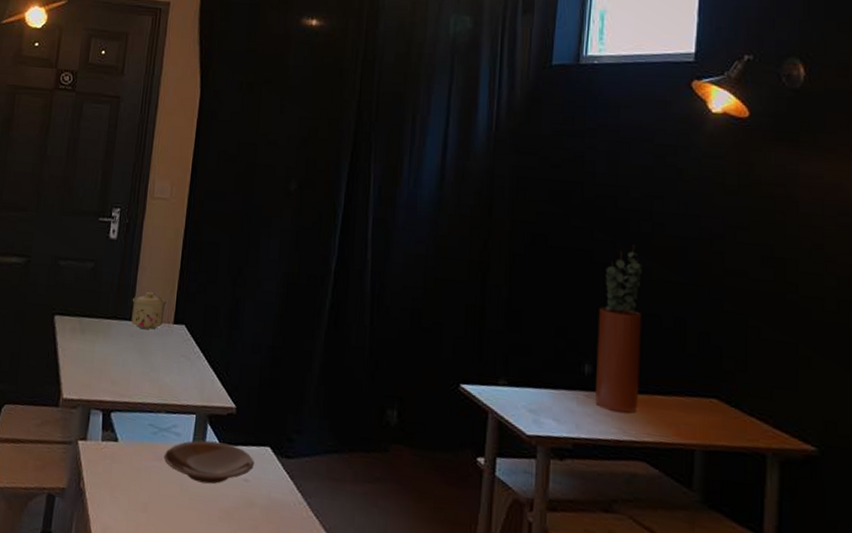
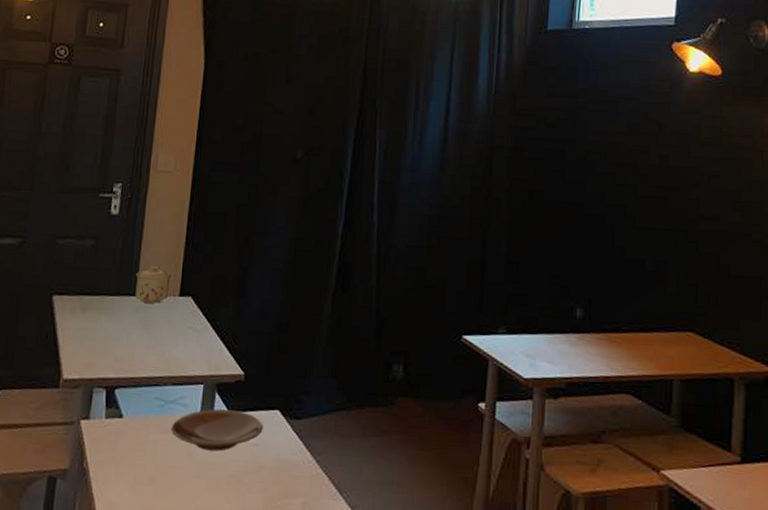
vase: present [595,244,643,413] -> none [586,195,628,351]

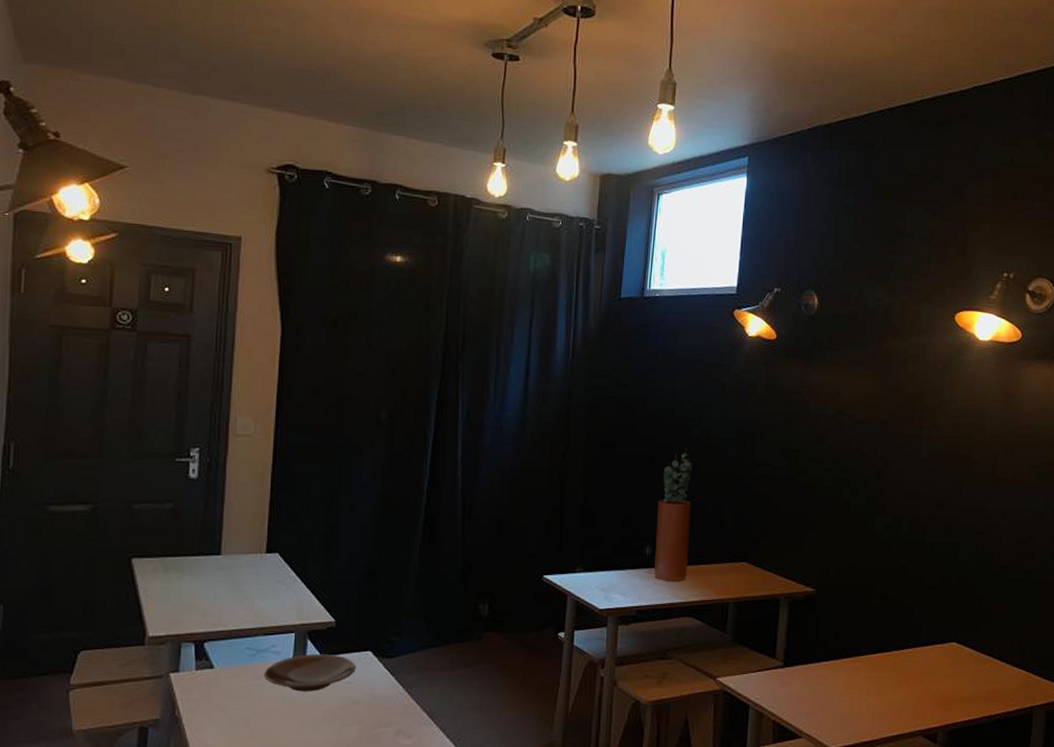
sugar bowl: present [135,265,172,303] -> none [219,525,257,561]
vase: none [586,195,628,351] -> present [654,447,692,581]

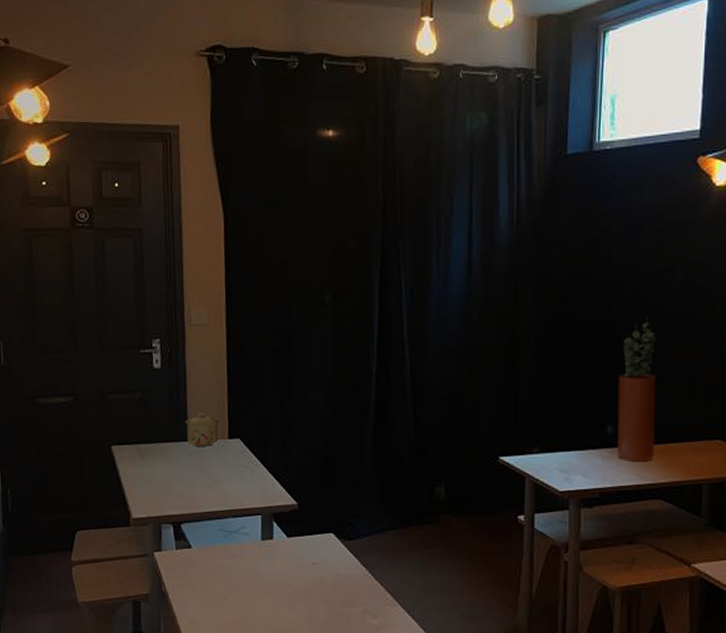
sugar bowl: none [219,525,257,561] -> present [185,412,219,446]
saucer: present [263,654,356,692] -> none [236,535,320,571]

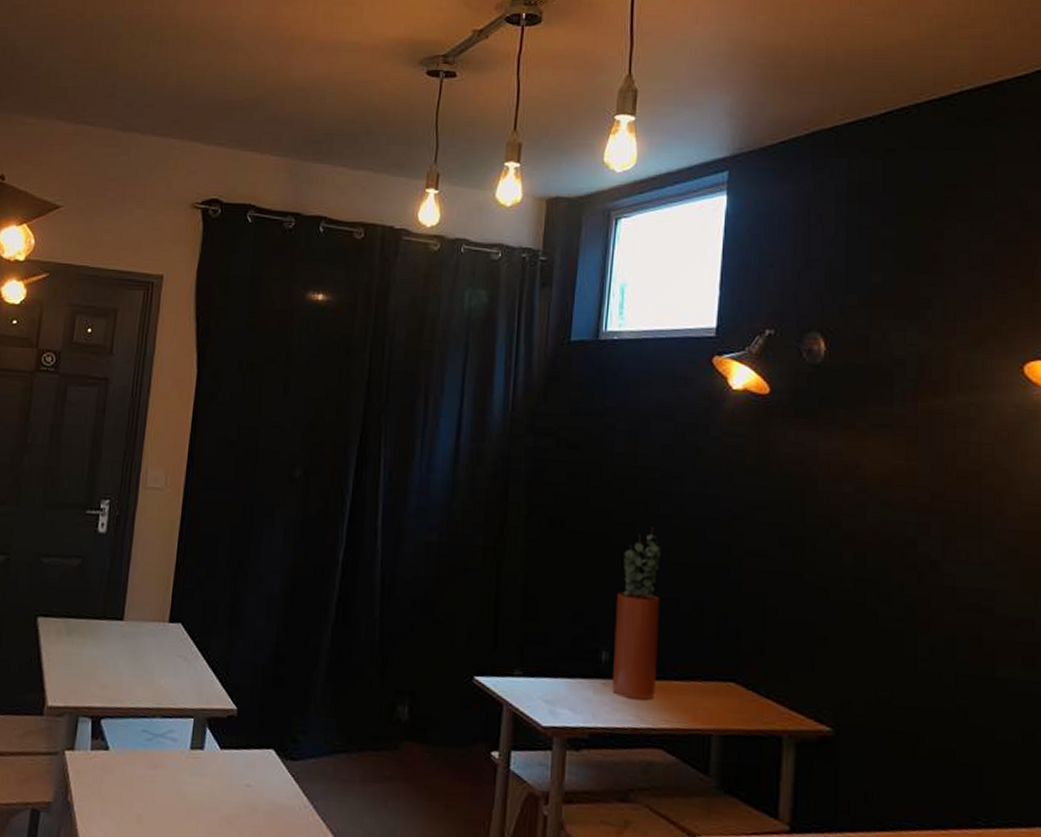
sugar bowl: present [185,412,219,446] -> none [122,588,161,629]

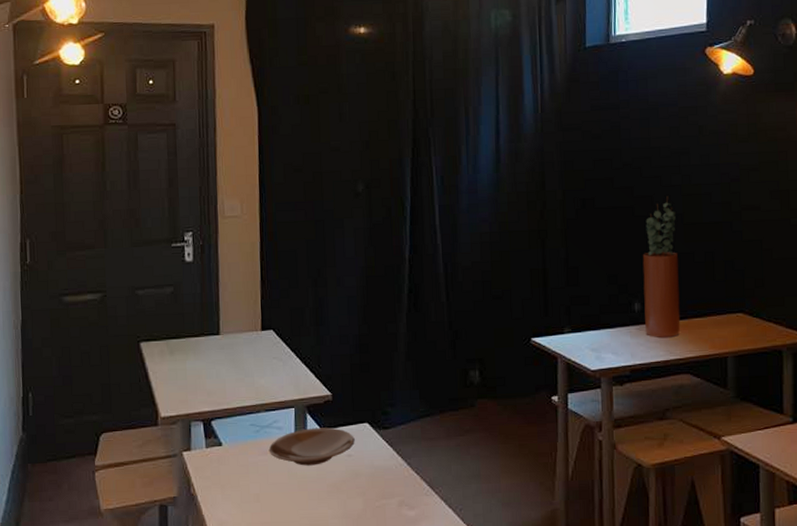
saucer: none [159,745,257,791] -> present [268,427,355,466]

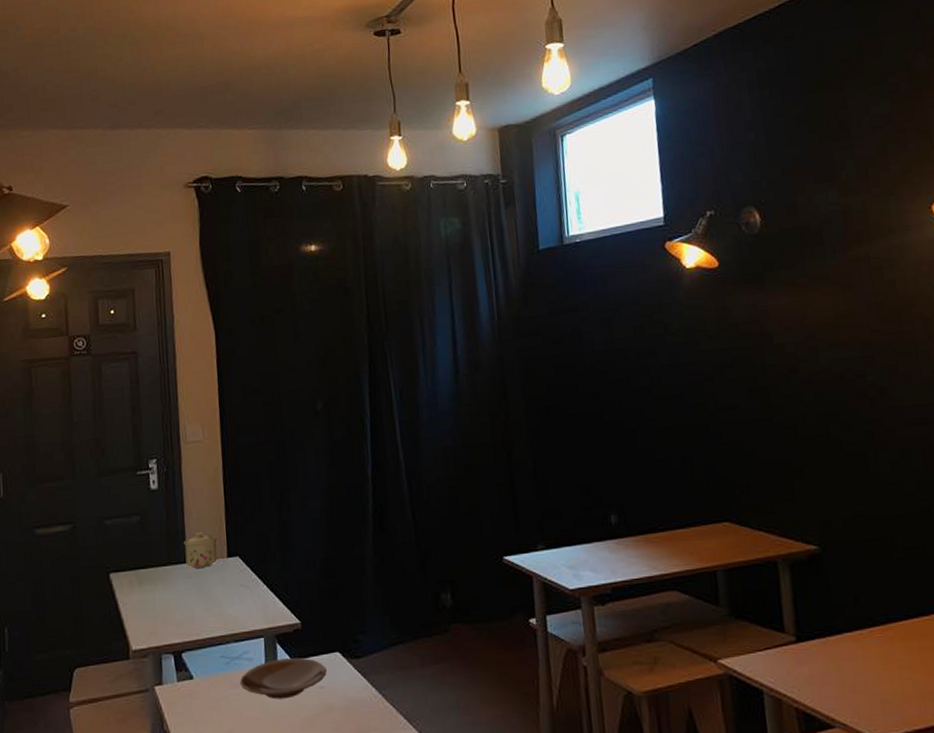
sugar bowl: none [217,304,252,340] -> present [183,531,217,568]
vase: present [642,196,681,338] -> none [615,399,663,552]

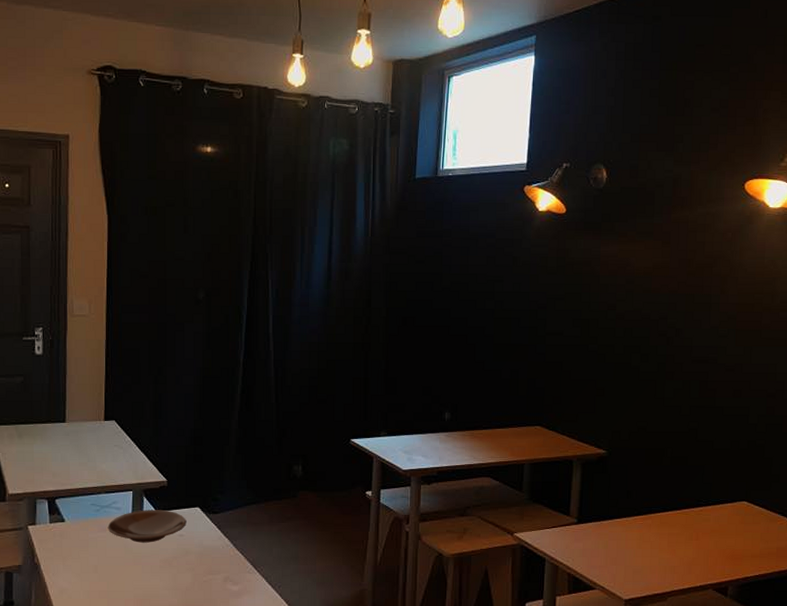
sugar bowl: present [183,531,217,568] -> none [63,396,96,427]

